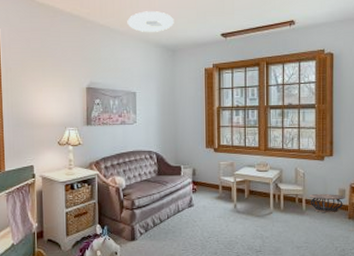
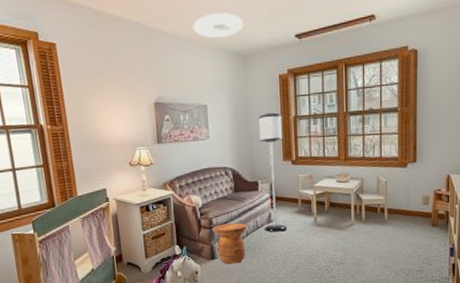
side table: none [134,205,168,246] -> present [212,222,247,264]
floor lamp: none [184,102,208,217] -> present [258,112,288,232]
coffee table: present [309,193,345,213] -> none [391,201,429,222]

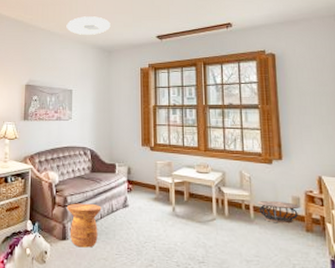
floor lamp: present [258,112,288,232] -> none [119,100,144,218]
coffee table: none [391,201,429,222] -> present [257,200,300,224]

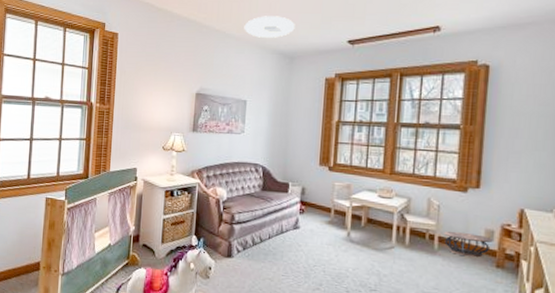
side table: present [66,203,102,248] -> none [233,221,271,267]

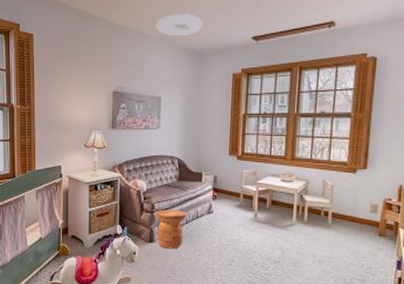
side table: none [233,221,271,267] -> present [154,209,187,249]
coffee table: present [444,231,493,258] -> none [336,207,377,229]

